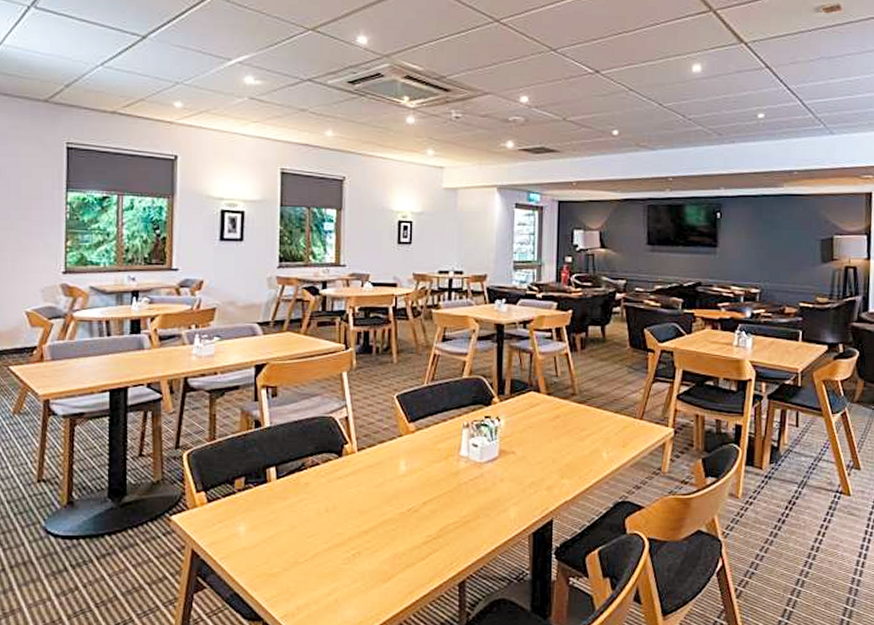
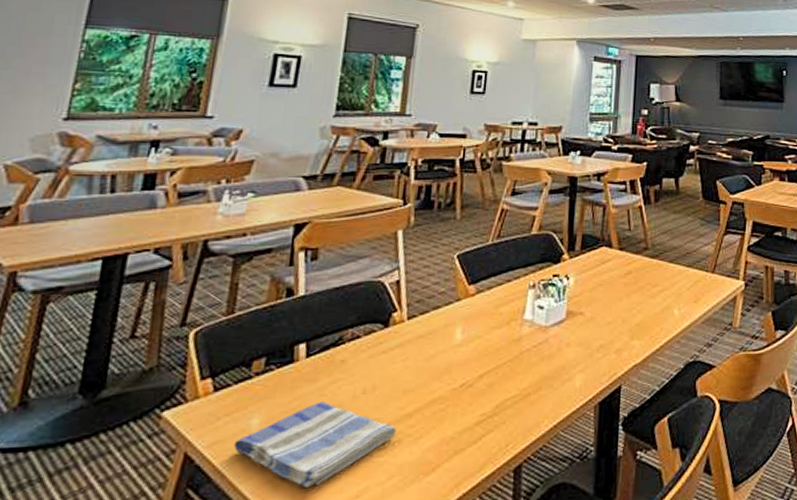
dish towel: none [228,516,356,584] -> present [234,401,396,487]

